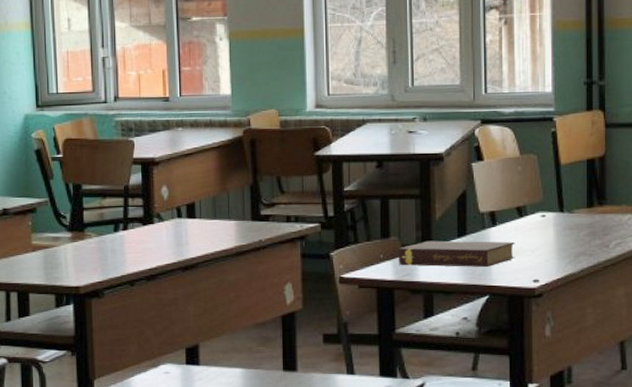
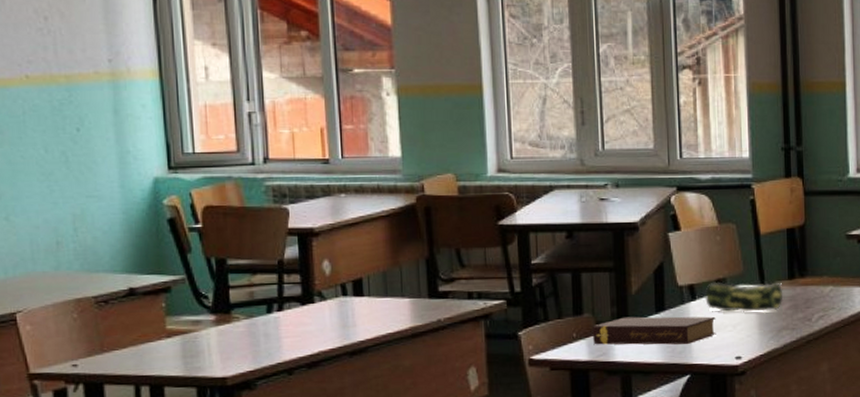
pencil case: none [505,209,582,238] -> present [705,281,784,312]

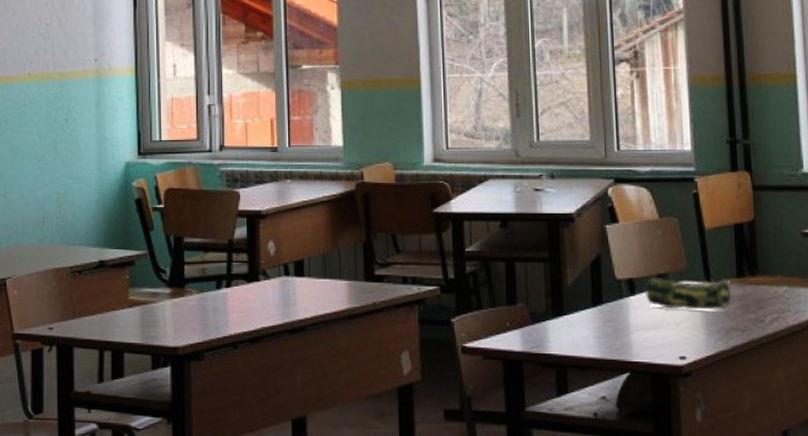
book: present [592,316,716,345] -> none [526,309,658,341]

